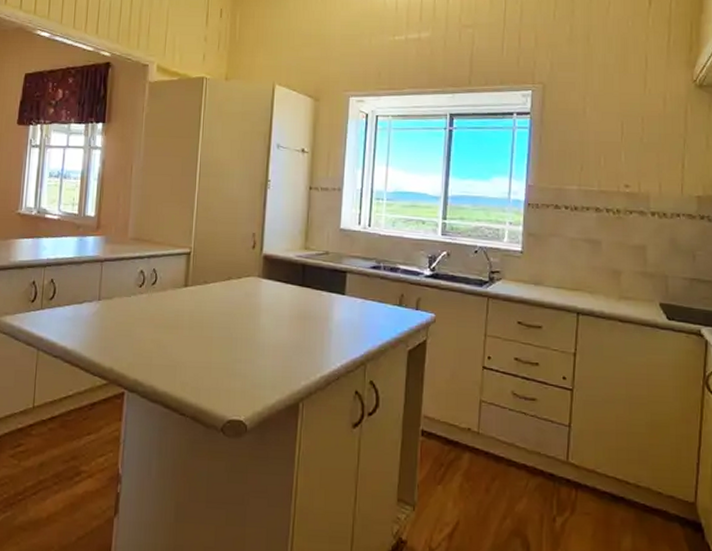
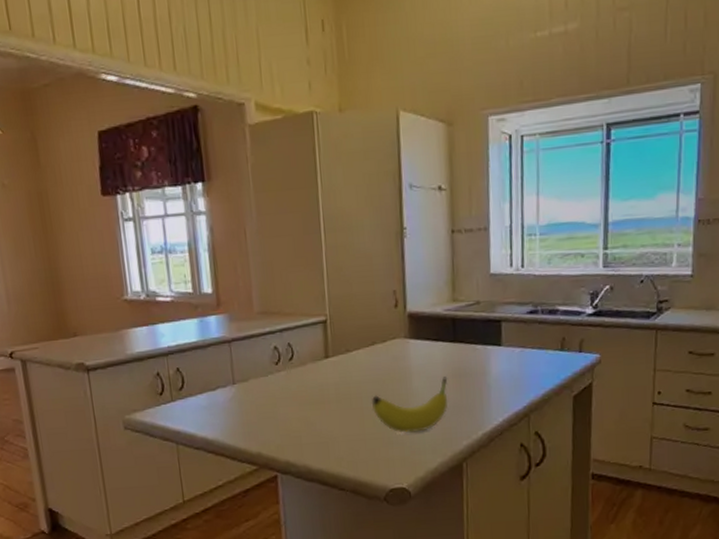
fruit: none [220,317,293,367] -> present [371,377,448,433]

